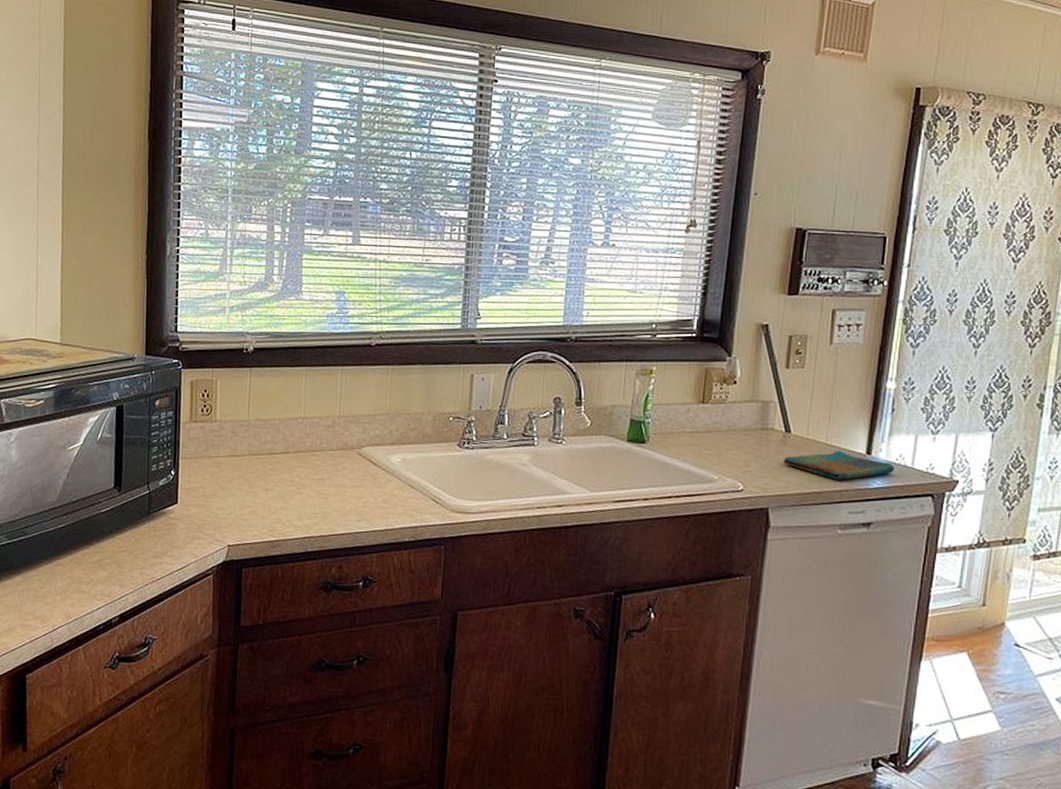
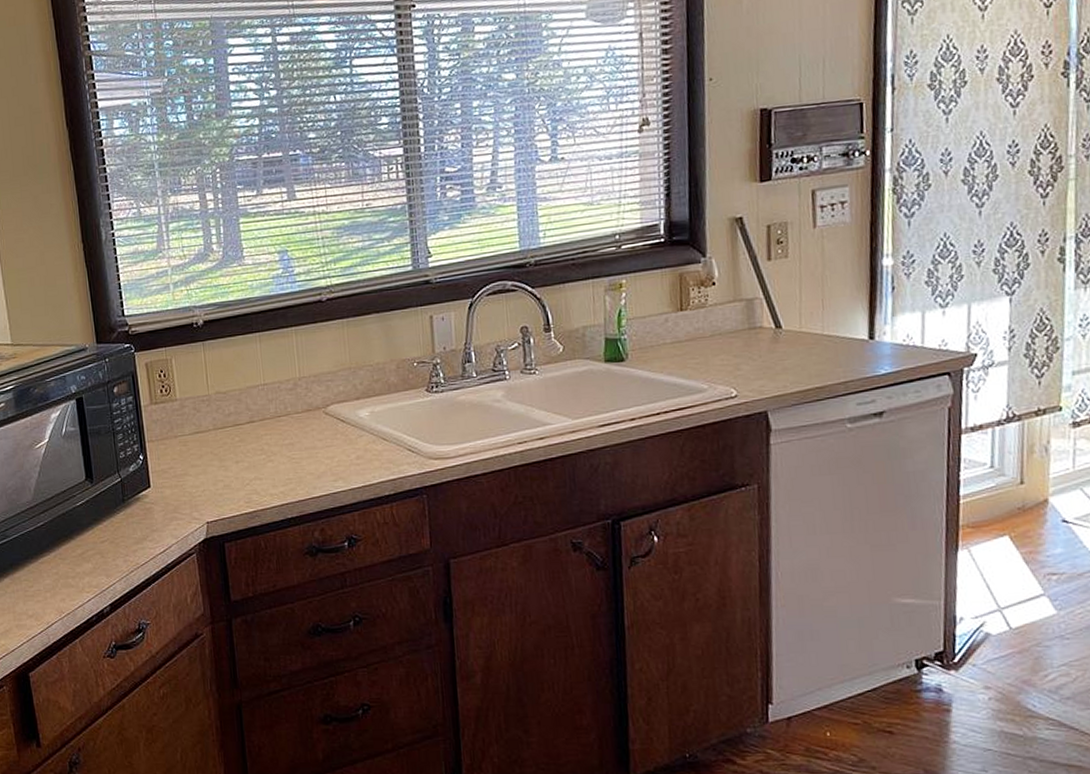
dish towel: present [783,450,894,480] -> none [777,339,903,372]

